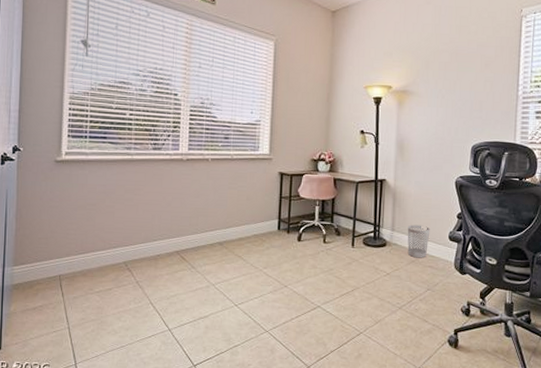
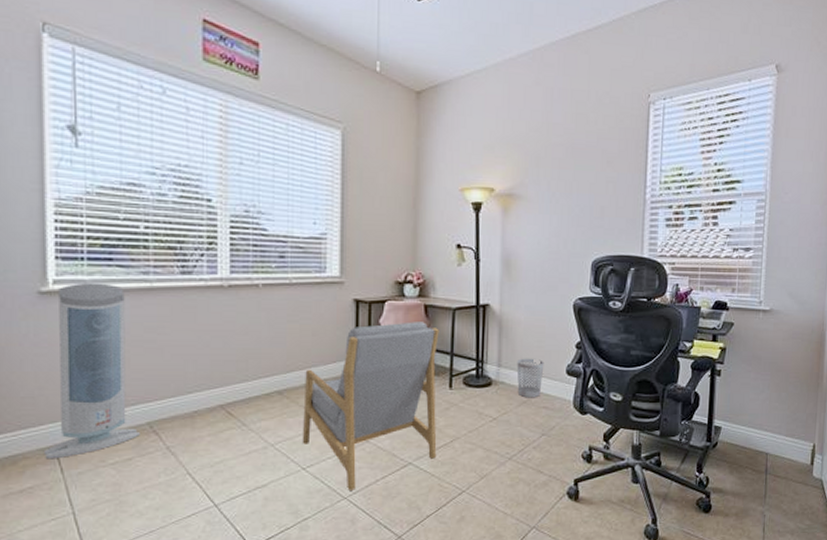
air purifier: none [51,155,118,286] -> present [43,283,140,460]
armchair: none [235,191,345,325] -> present [302,322,439,490]

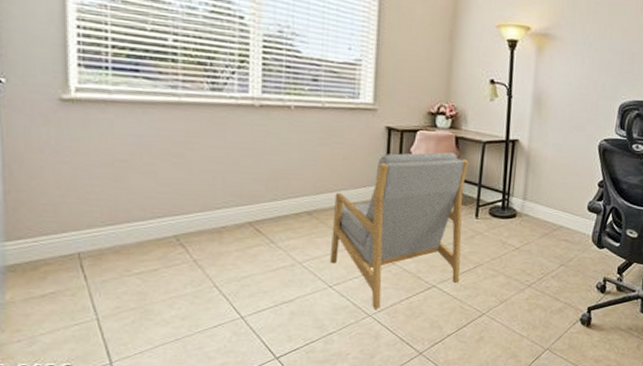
air purifier: present [43,283,140,460] -> none [65,92,166,267]
wastebasket: present [516,358,544,398] -> none [540,193,568,231]

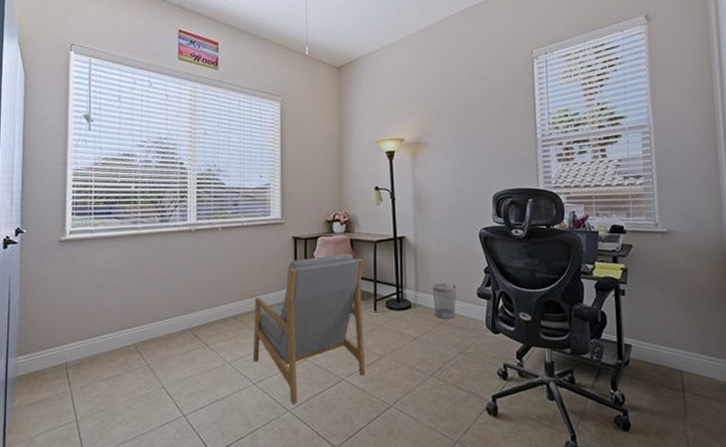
wastebasket: none [540,193,568,231] -> present [432,283,457,319]

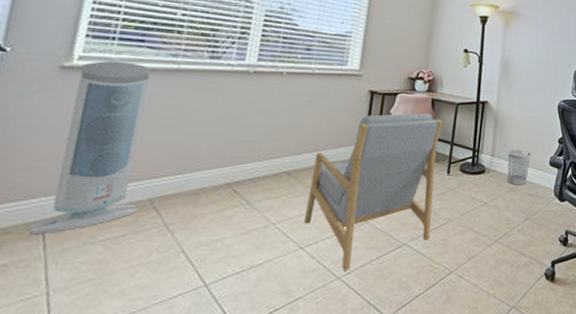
air purifier: none [57,232,127,375] -> present [27,60,150,235]

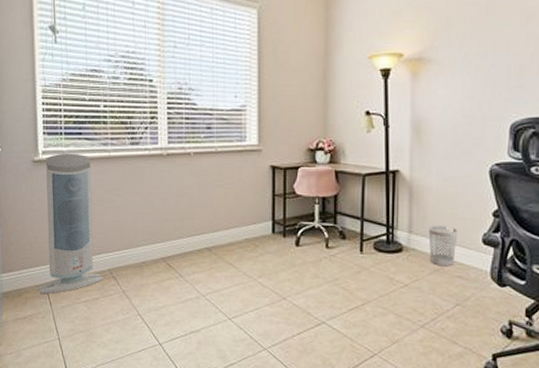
armchair: present [303,113,443,270] -> none [228,187,350,343]

